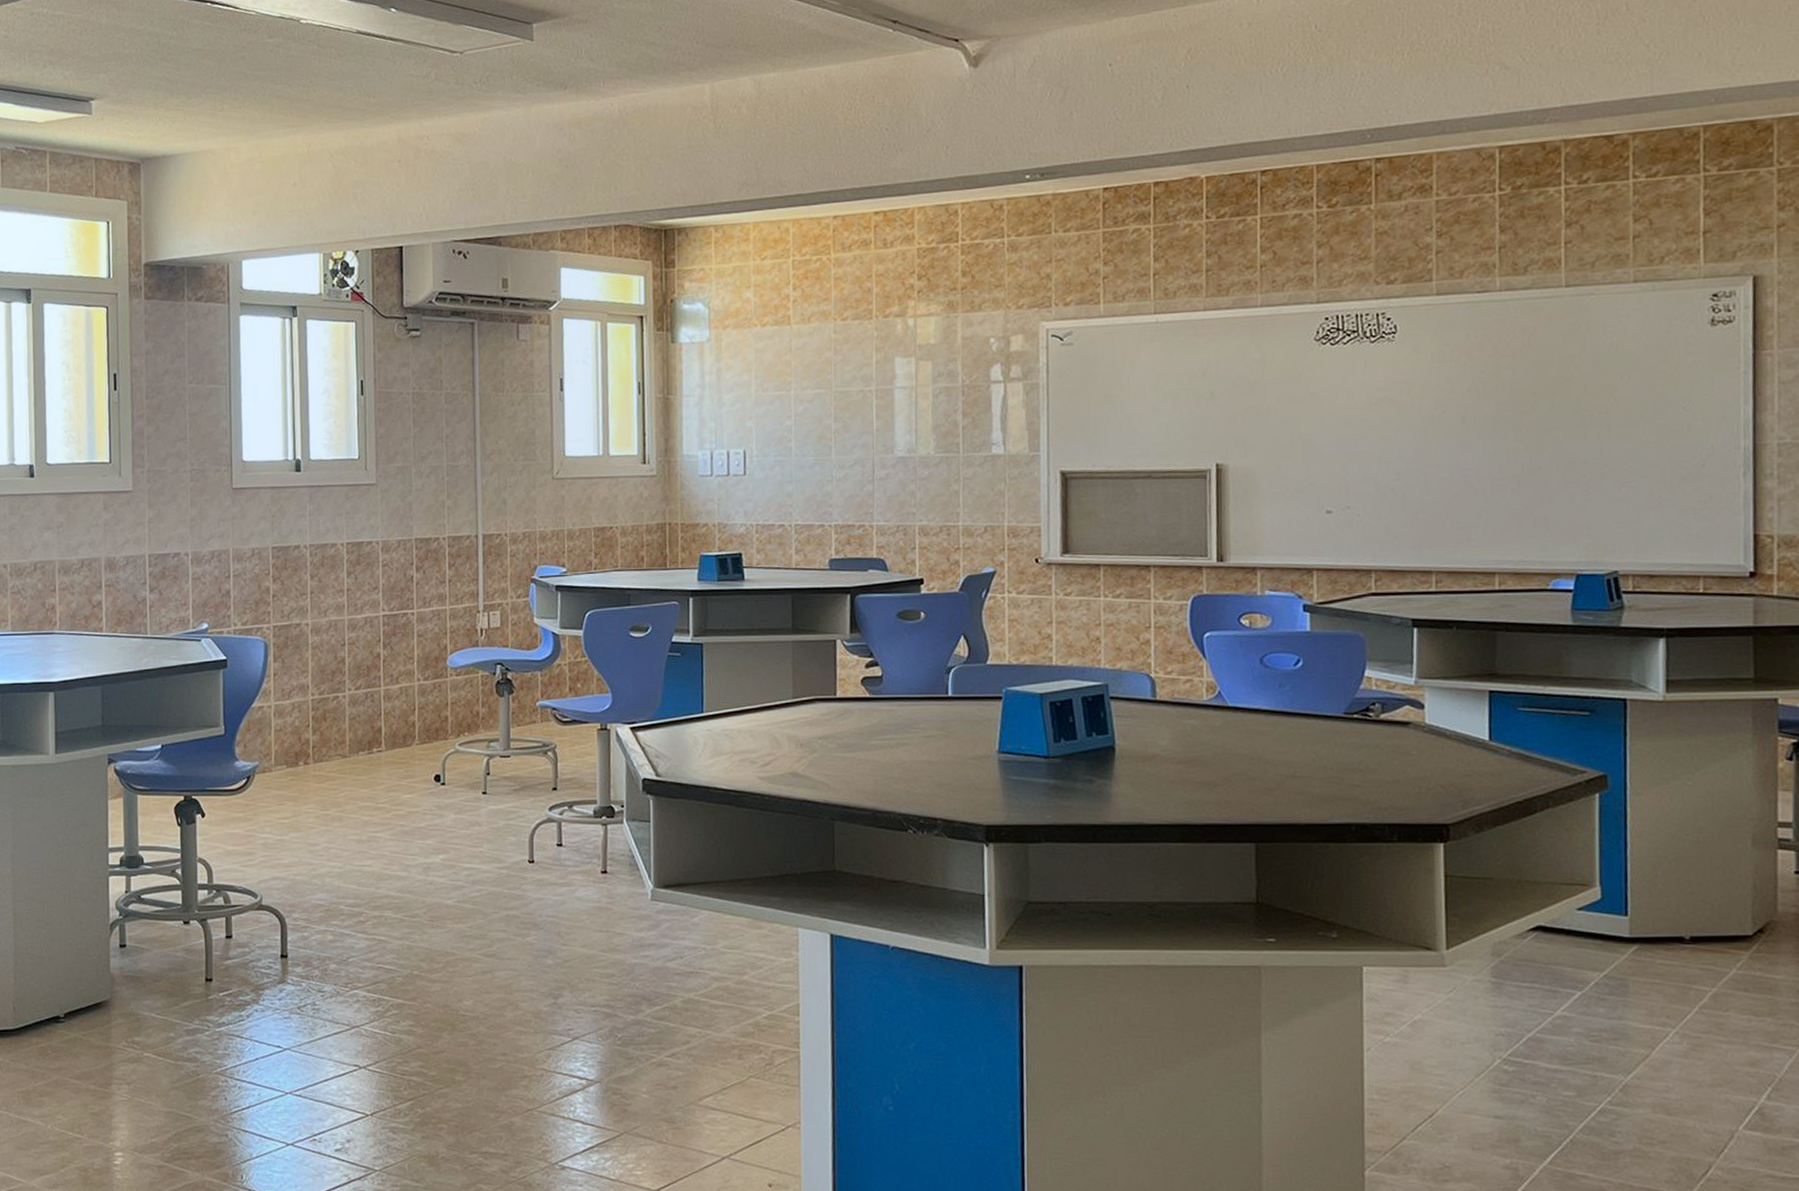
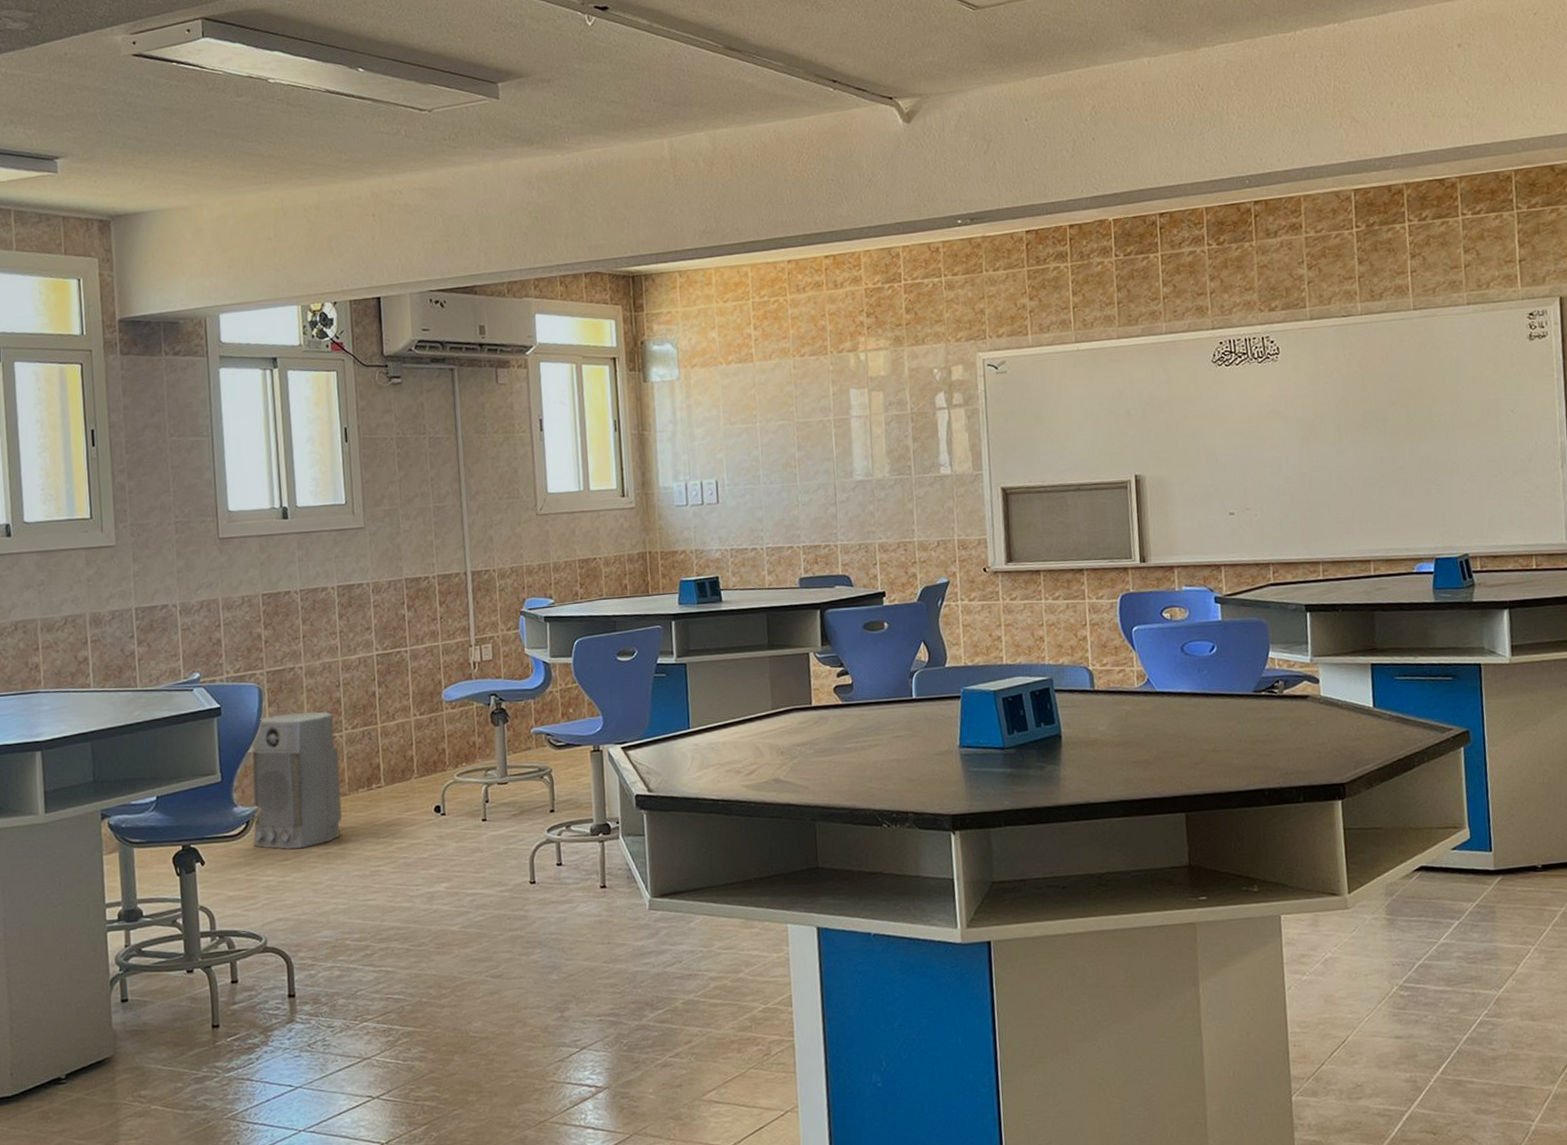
air purifier: none [253,669,342,808] -> present [252,711,342,850]

